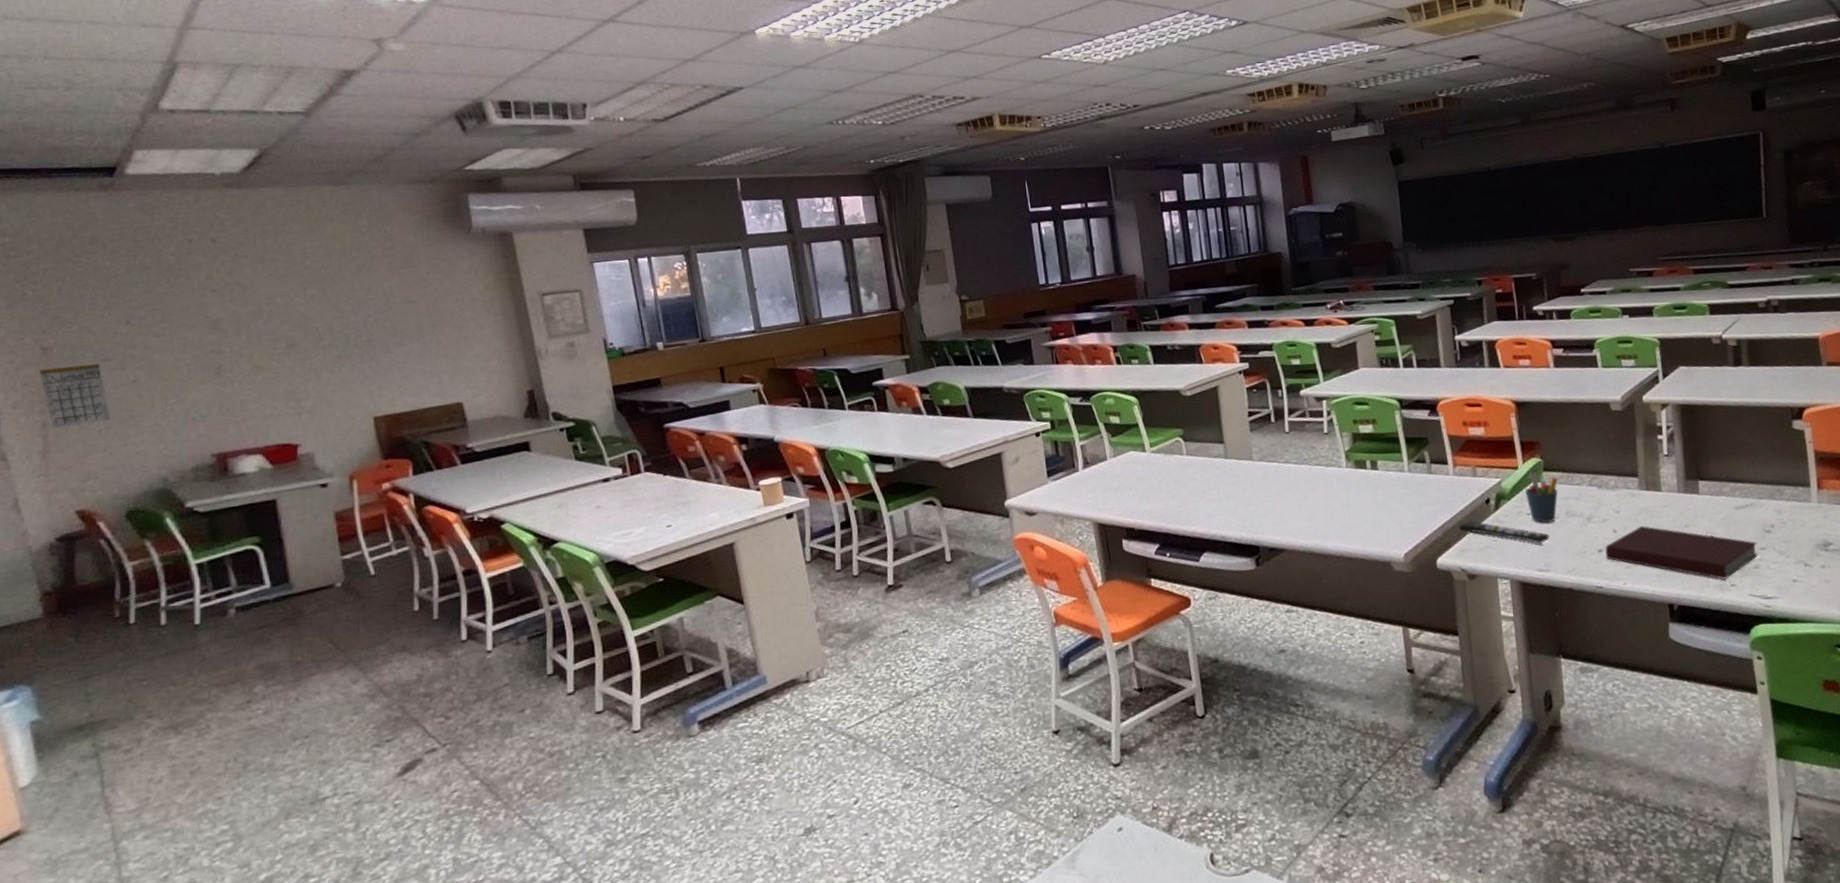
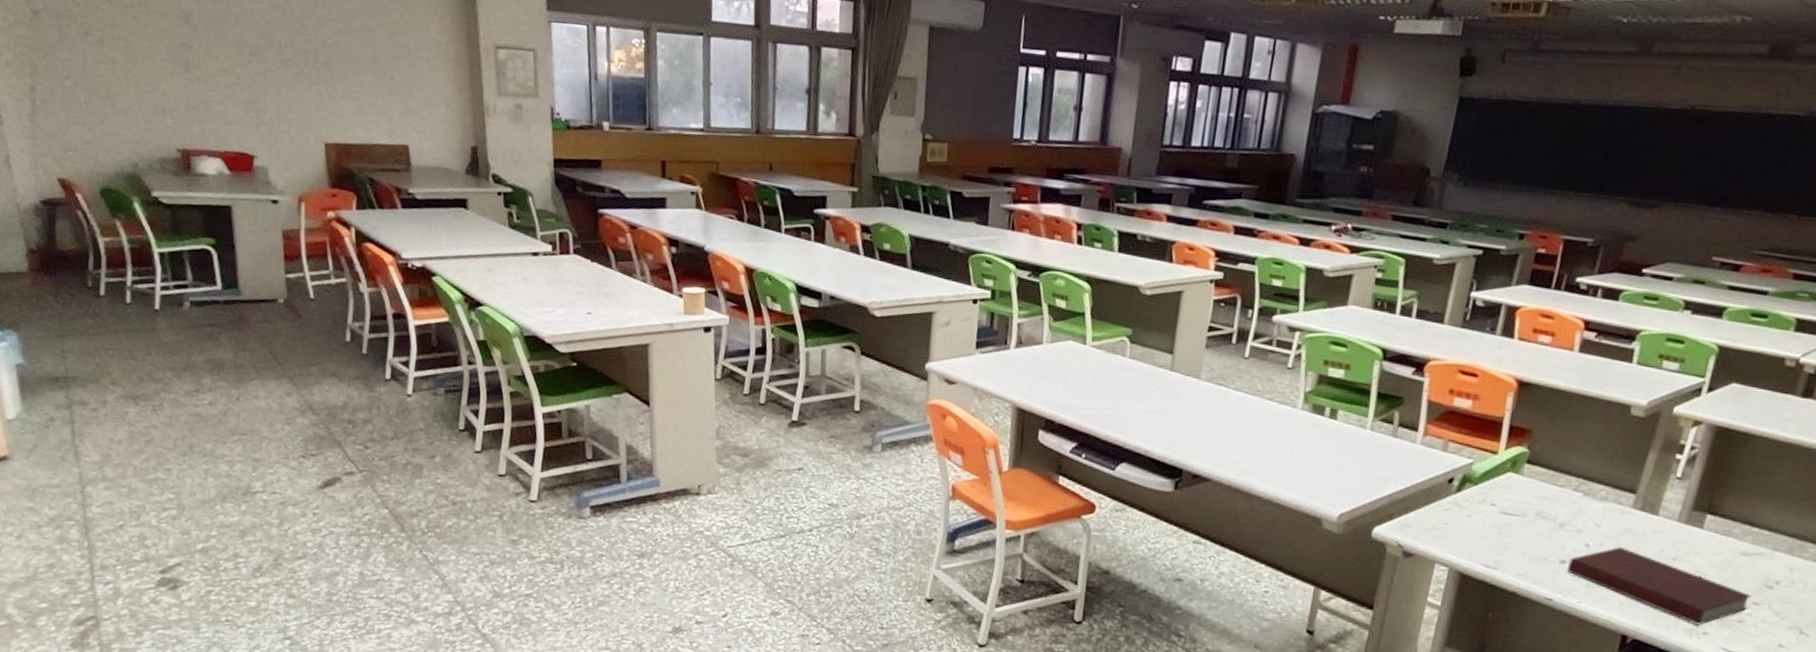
calendar: present [40,354,111,428] -> none [30,21,90,96]
remote control: present [1458,521,1550,544] -> none [1408,496,1510,539]
pen holder: present [1525,471,1558,524] -> none [1495,460,1540,520]

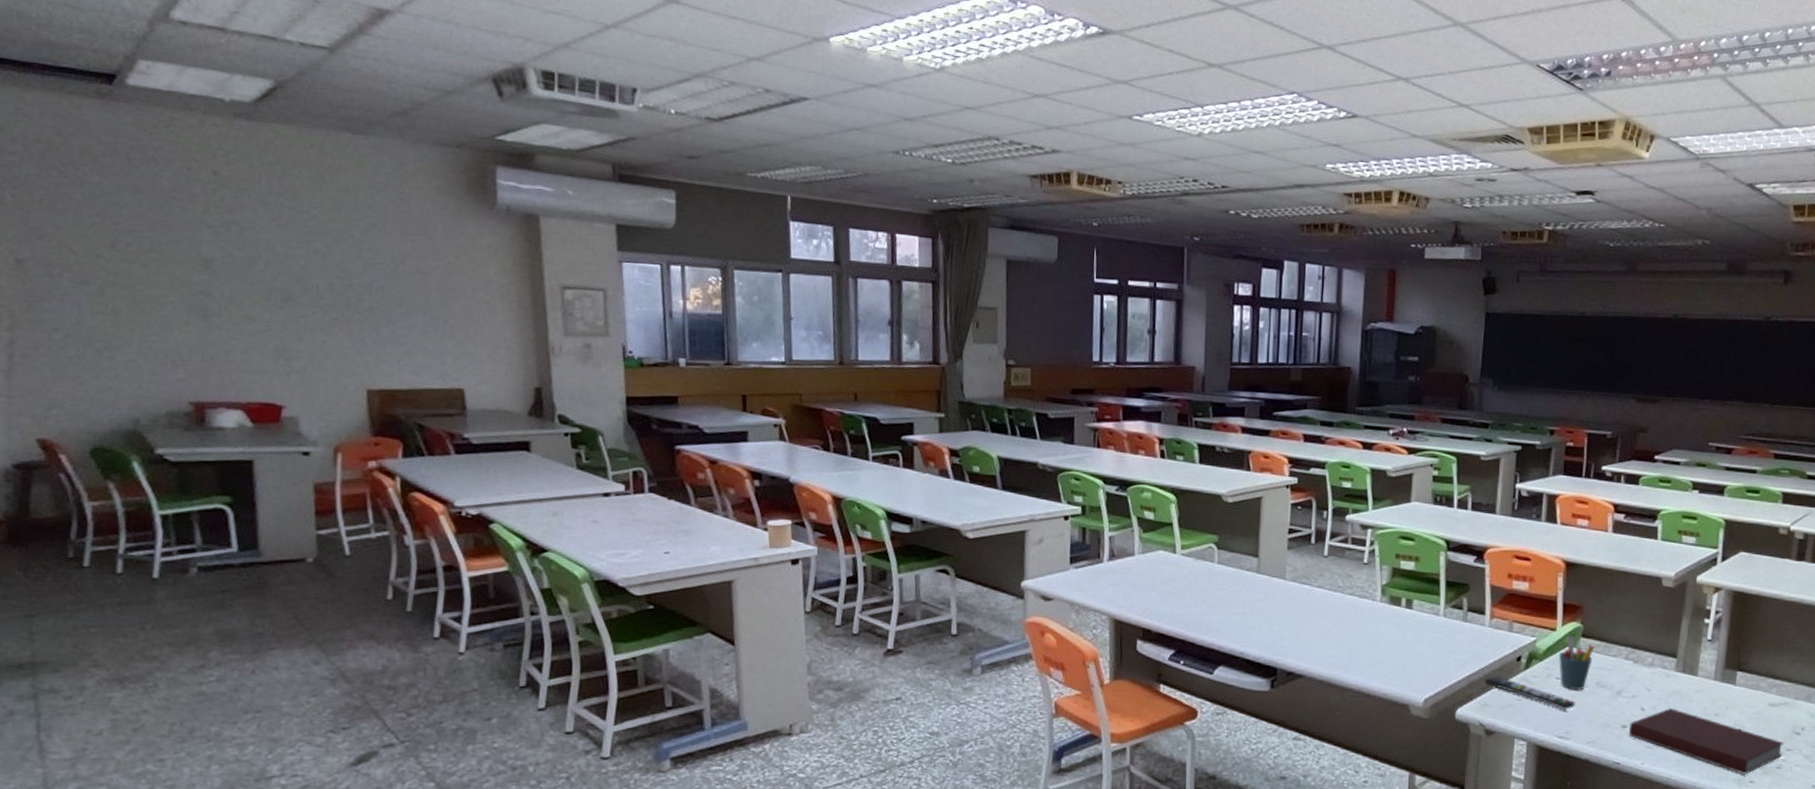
remote control: none [1408,496,1510,539] -> present [1484,675,1575,710]
pen holder: none [1495,460,1540,520] -> present [1559,635,1594,691]

